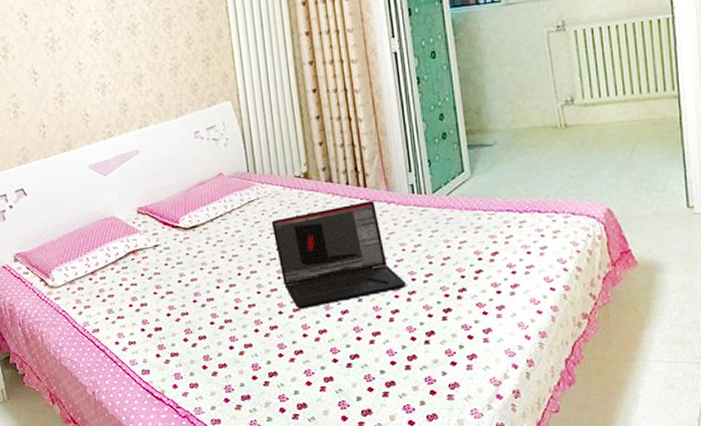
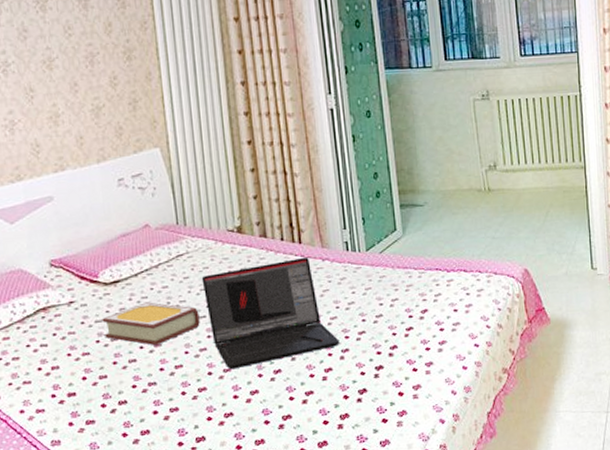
book: none [182,245,271,285] -> present [102,302,200,345]

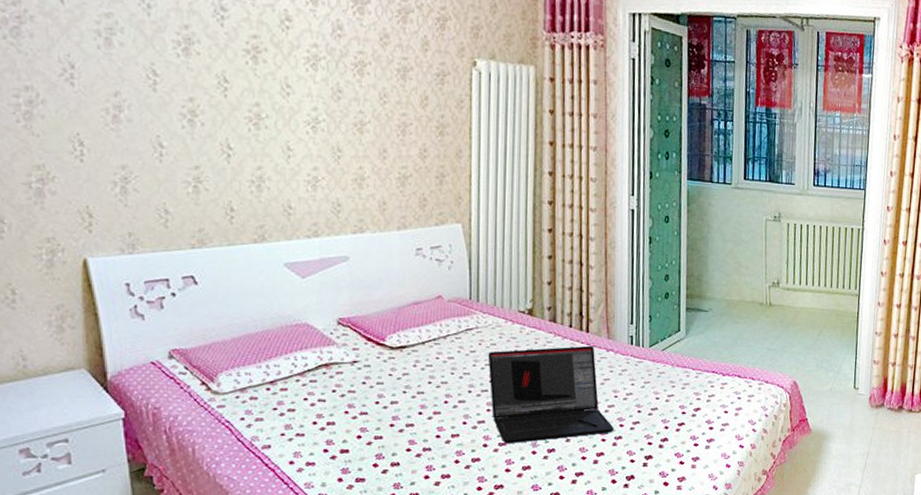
book: present [102,302,200,345] -> none [384,370,482,412]

